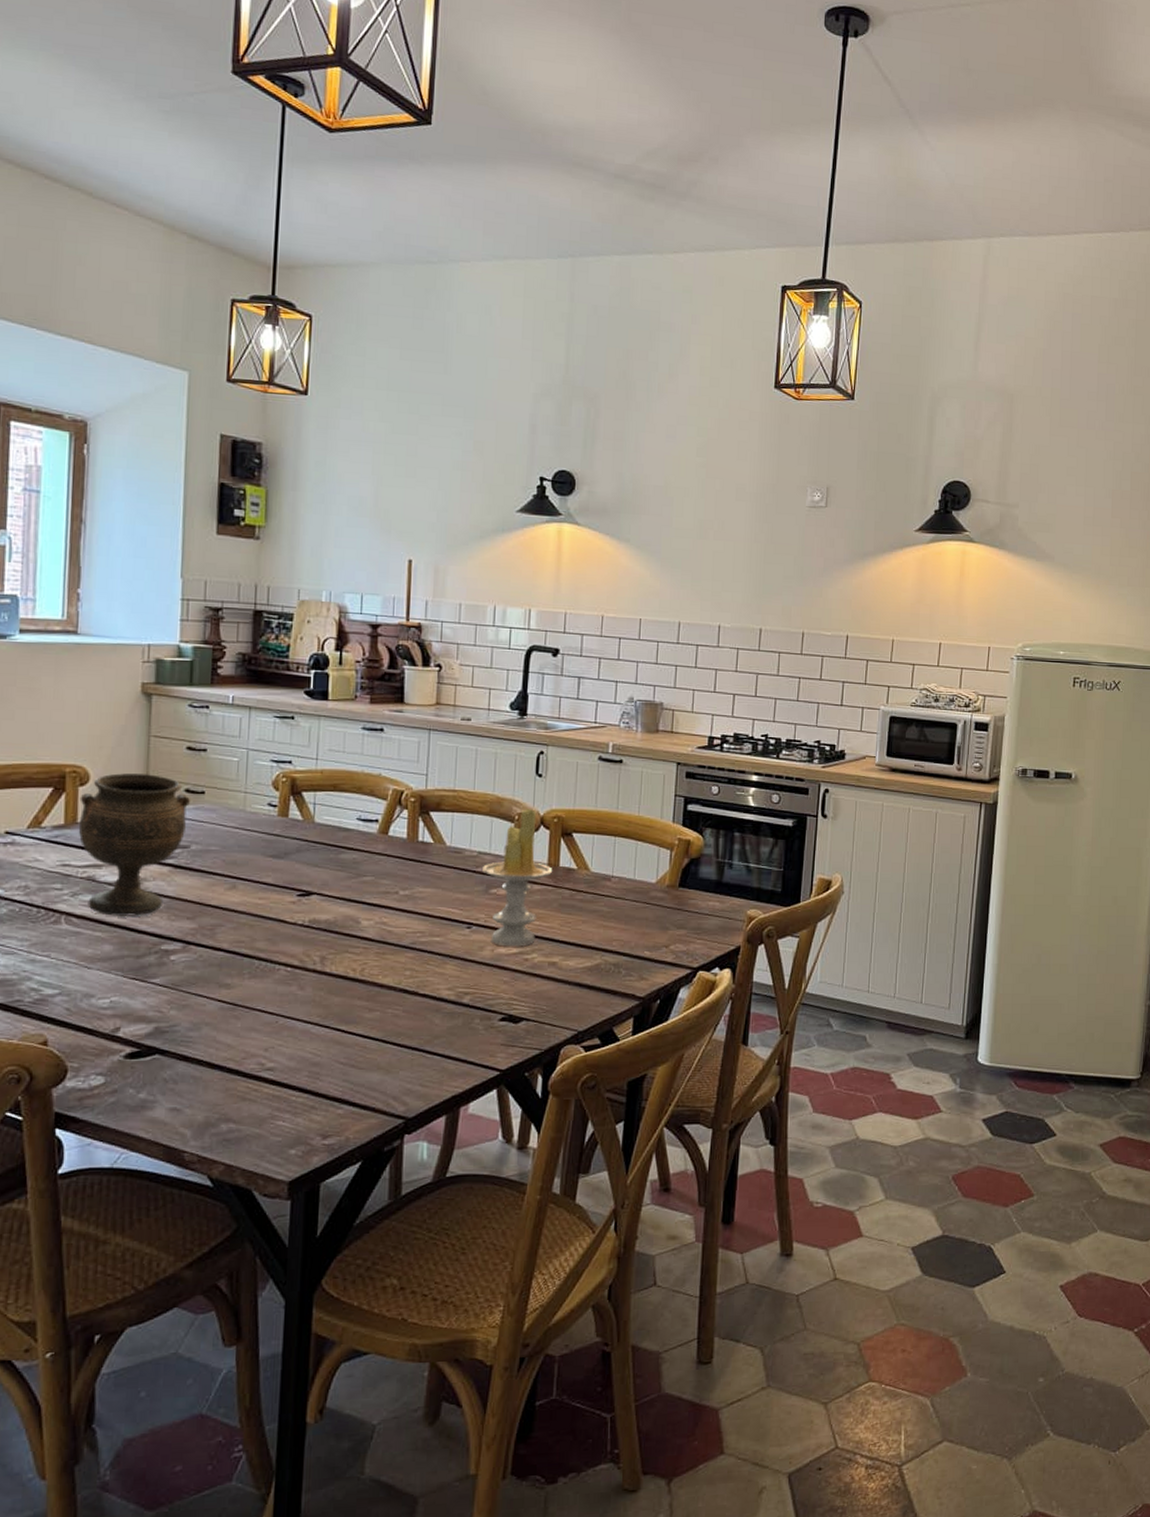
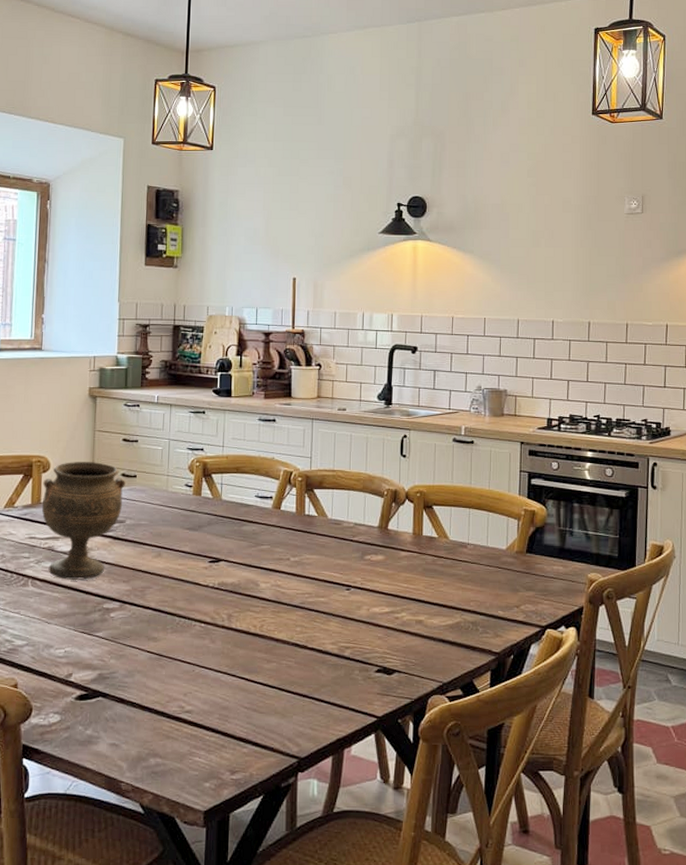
candle: present [482,809,552,947] -> none [358,485,416,606]

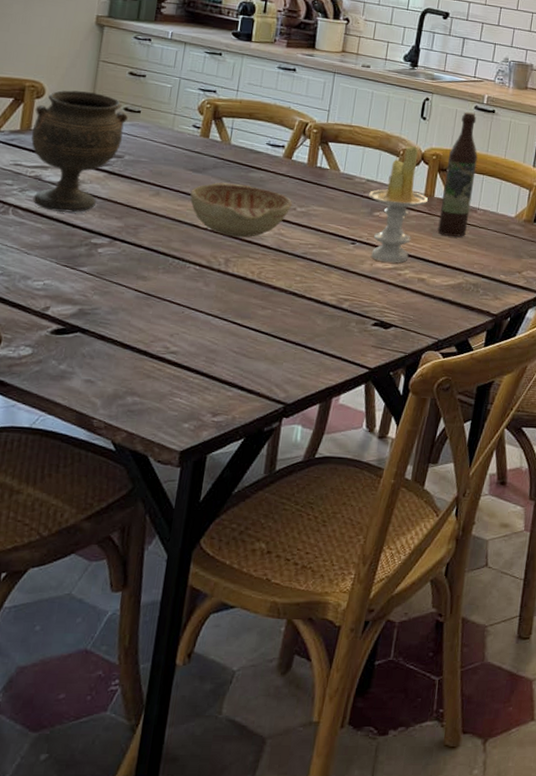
decorative bowl: none [189,538,286,592] -> present [190,182,293,238]
candle: none [358,485,416,606] -> present [369,146,428,263]
wine bottle: none [430,446,461,574] -> present [437,112,478,237]

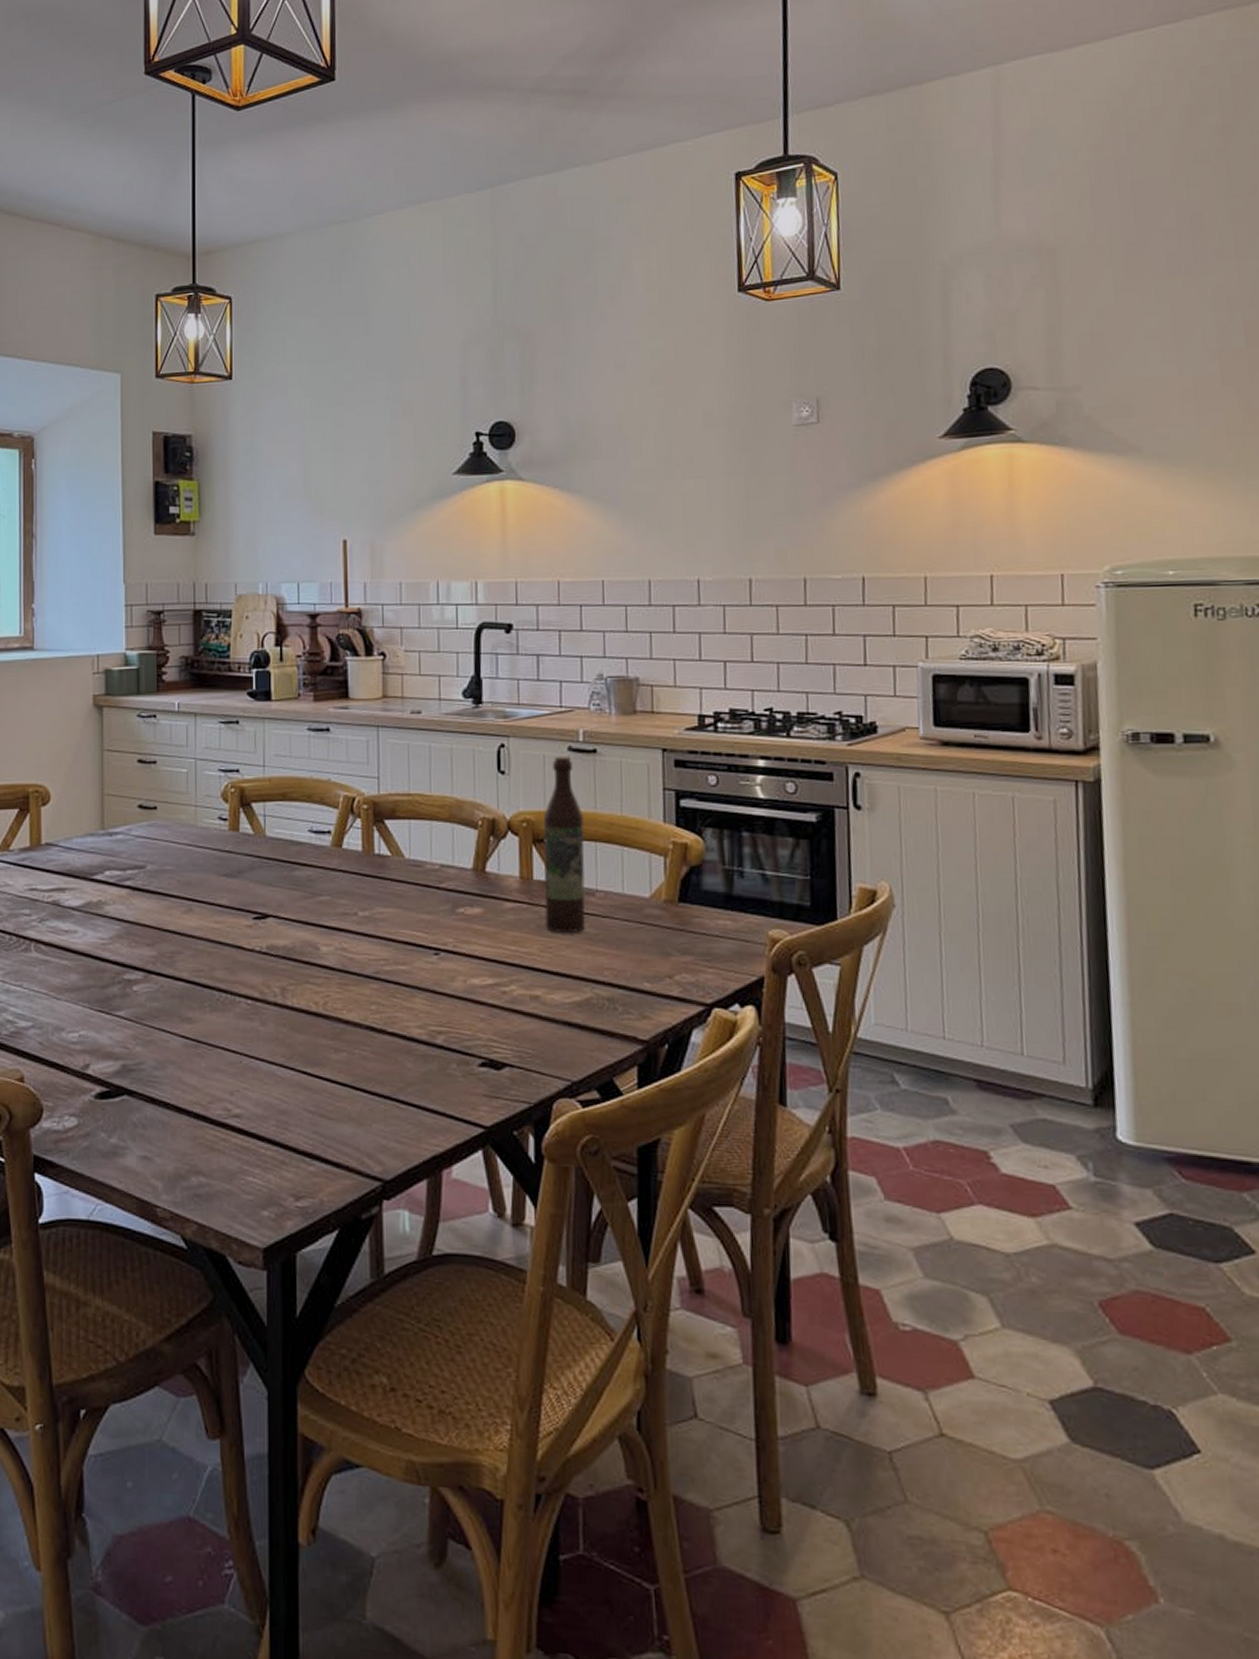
goblet: present [31,90,129,213] -> none [42,790,145,943]
decorative bowl: present [190,182,293,238] -> none [228,887,352,958]
candle: present [369,146,428,263] -> none [446,812,525,977]

